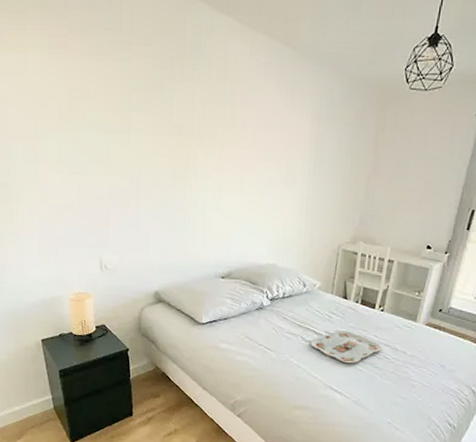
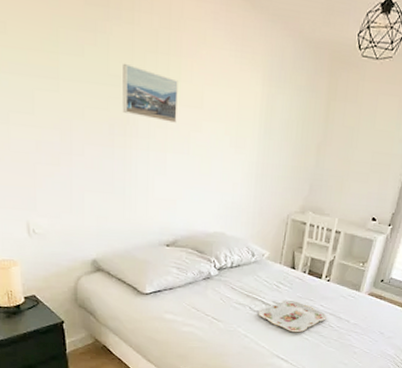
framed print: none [183,115,233,164] -> present [122,63,178,123]

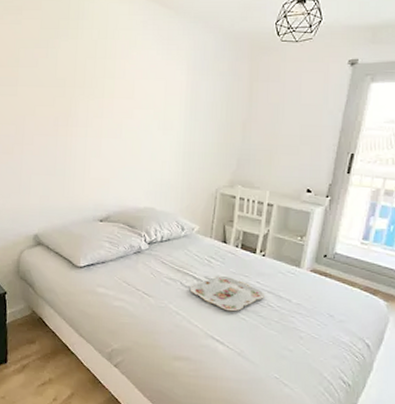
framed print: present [122,63,178,123] -> none [66,68,113,112]

